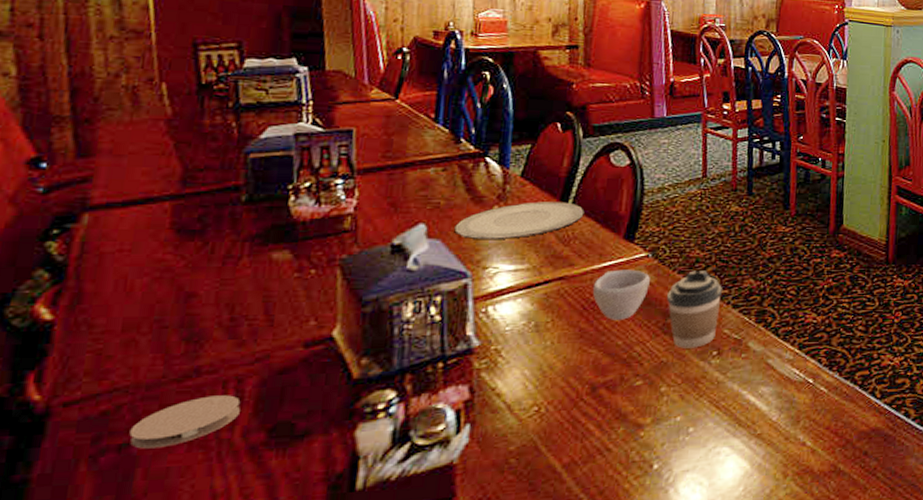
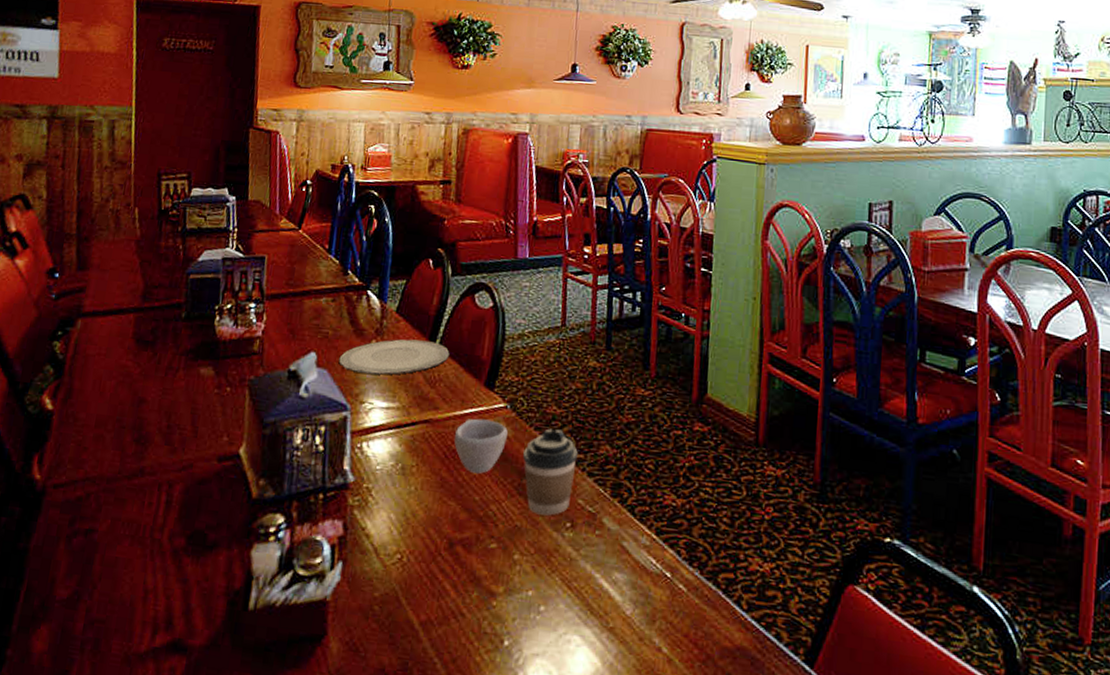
coaster: present [129,395,241,449] -> none [93,496,170,539]

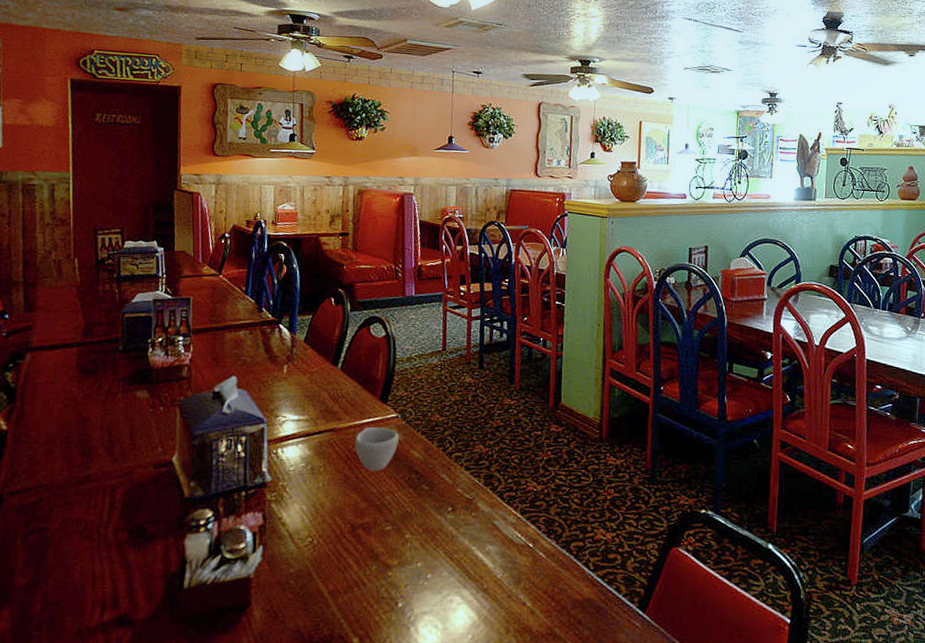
plate: present [339,339,450,376] -> none [256,363,350,394]
coffee cup: present [522,428,578,516] -> none [411,433,457,503]

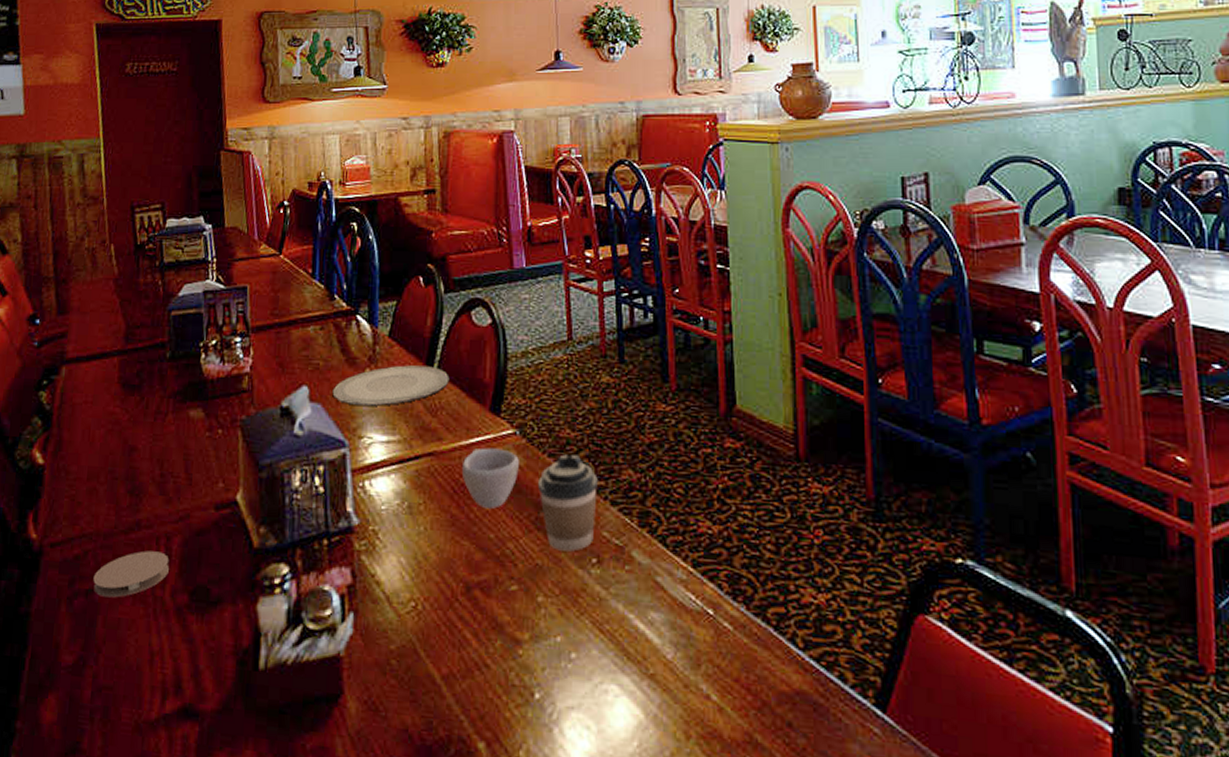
coaster: none [46,498,113,535] -> present [93,550,169,598]
plate: none [256,363,350,394] -> present [332,365,450,407]
coffee cup: none [411,433,457,503] -> present [537,454,598,552]

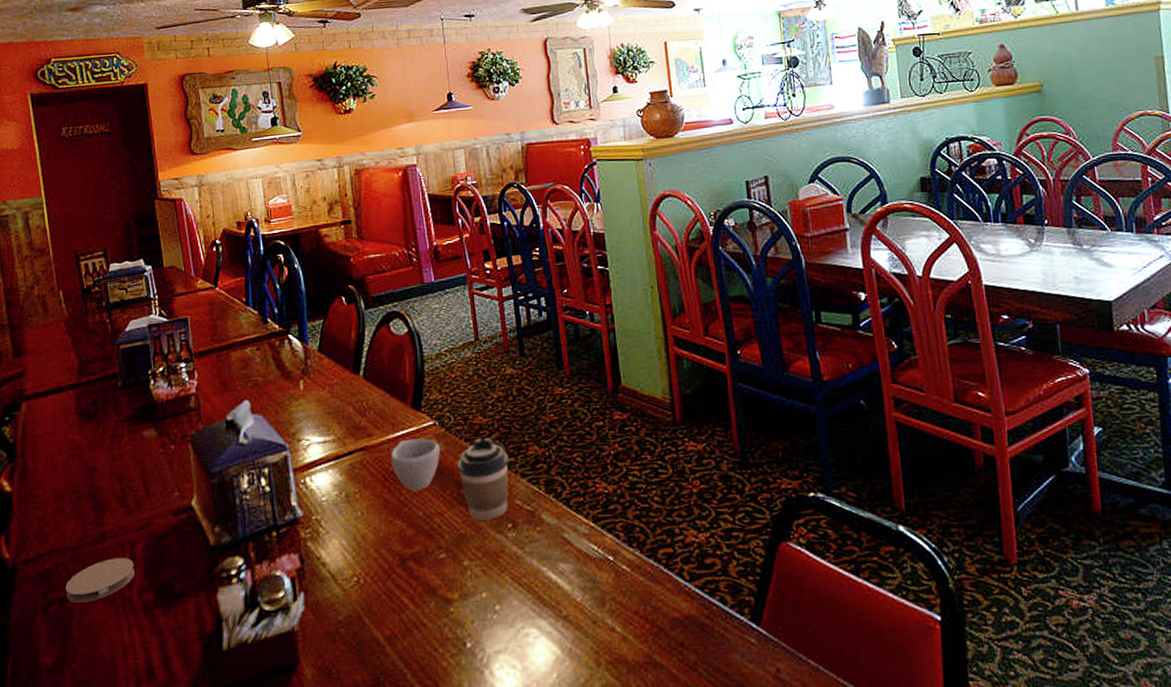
plate: present [332,365,450,407] -> none [271,373,374,414]

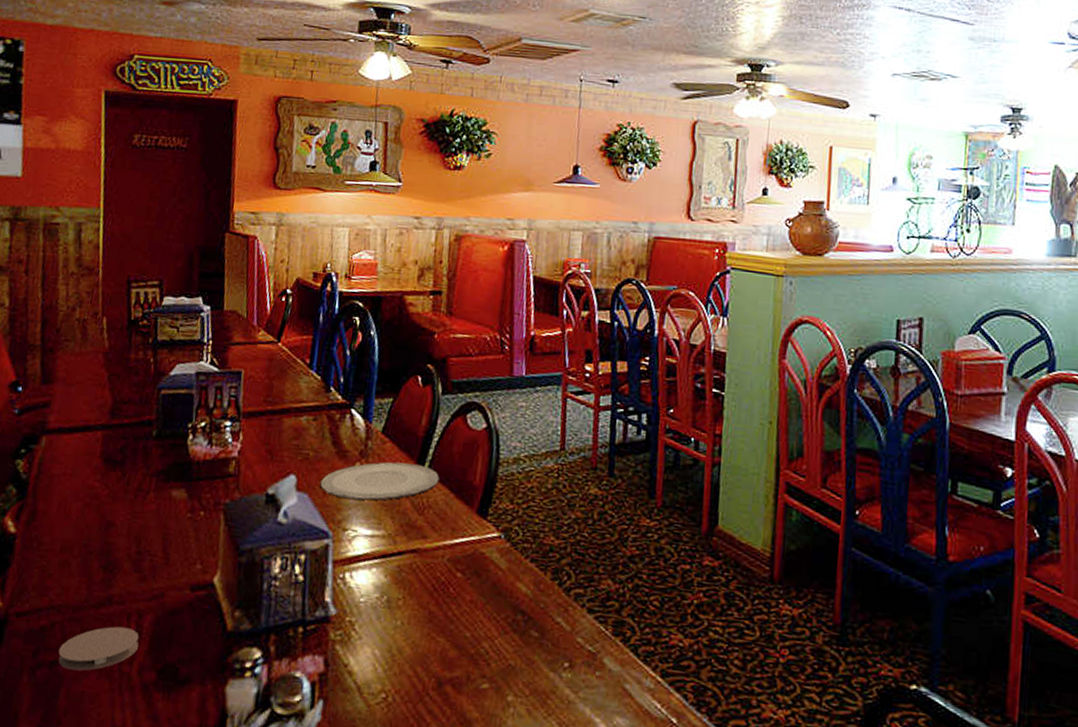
plate: none [271,373,374,414] -> present [320,462,440,501]
cup: present [390,438,440,491] -> none [443,548,502,609]
coffee cup: present [456,438,509,520] -> none [517,560,577,655]

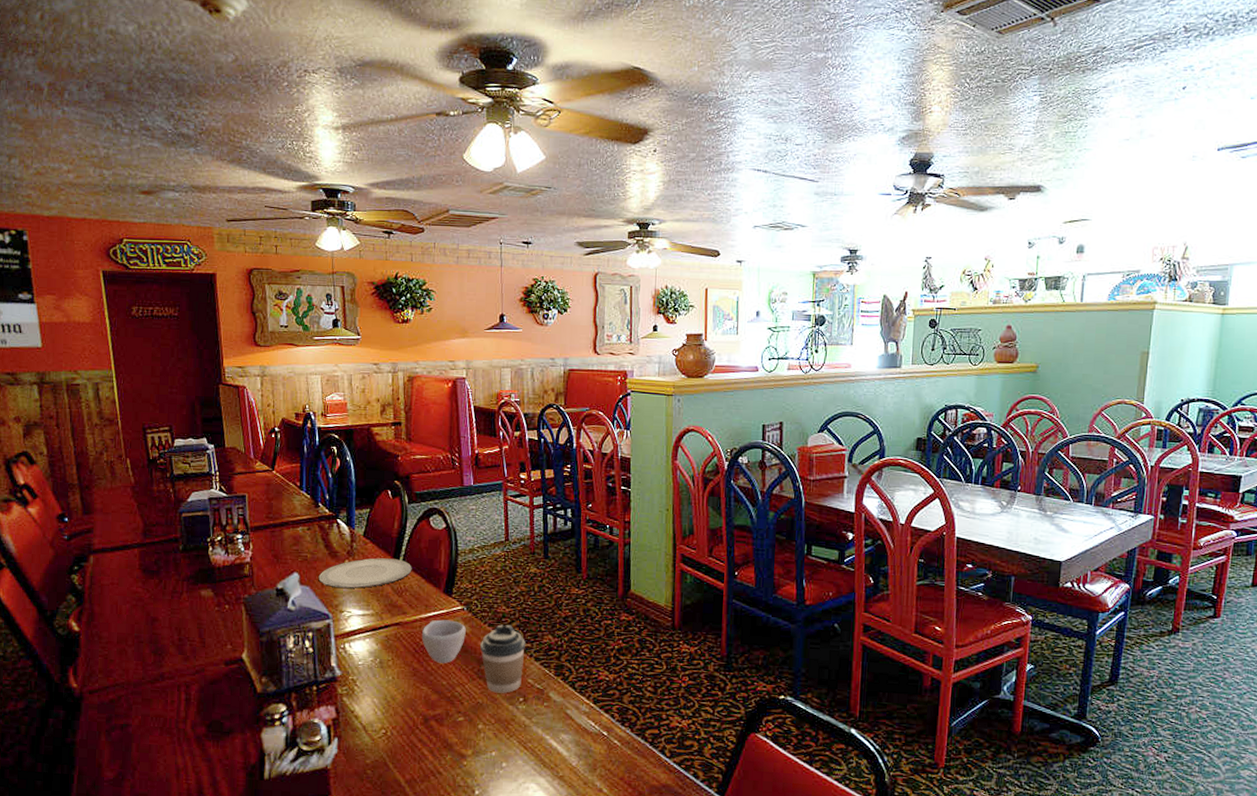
coaster: present [58,626,140,671] -> none [127,695,189,730]
cup: none [443,548,502,609] -> present [421,619,466,664]
coffee cup: none [517,560,577,655] -> present [479,624,526,693]

